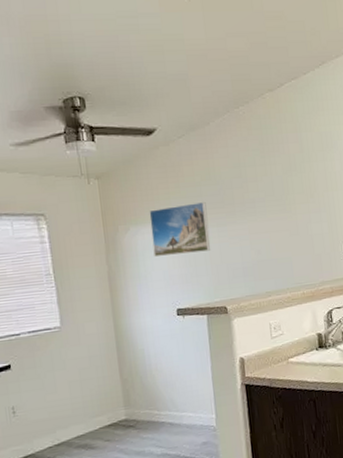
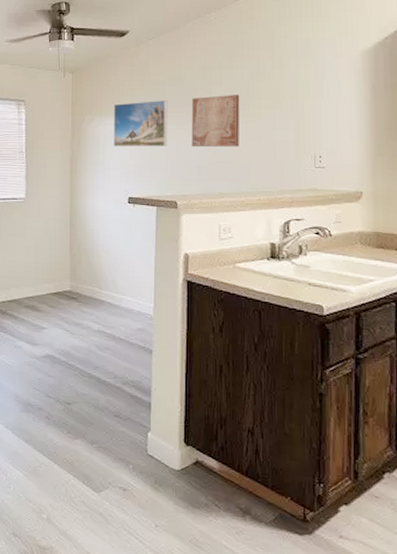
wall art: none [229,191,280,248] -> present [191,95,240,147]

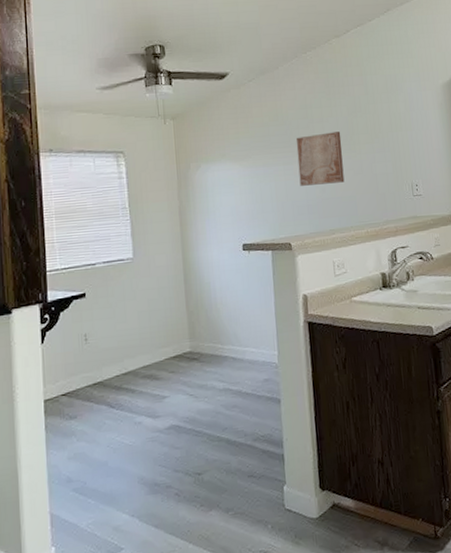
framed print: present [113,99,168,146] -> none [219,141,277,193]

